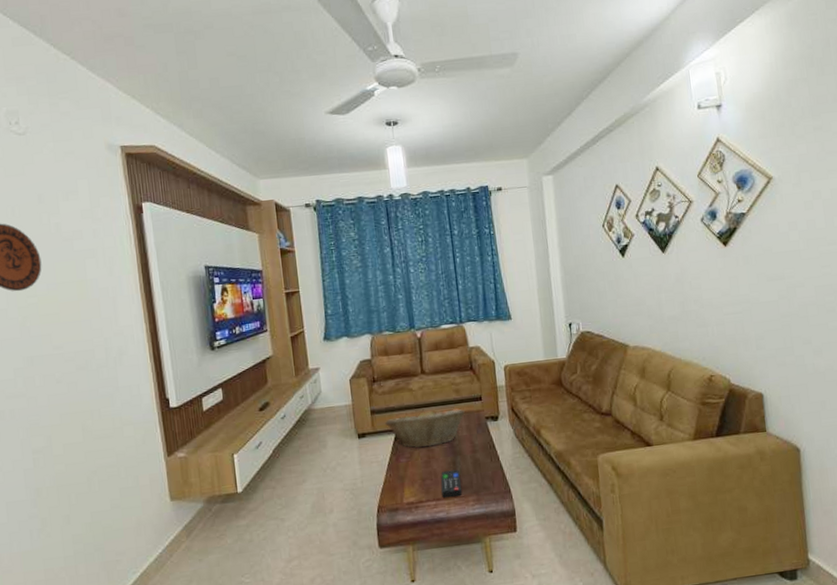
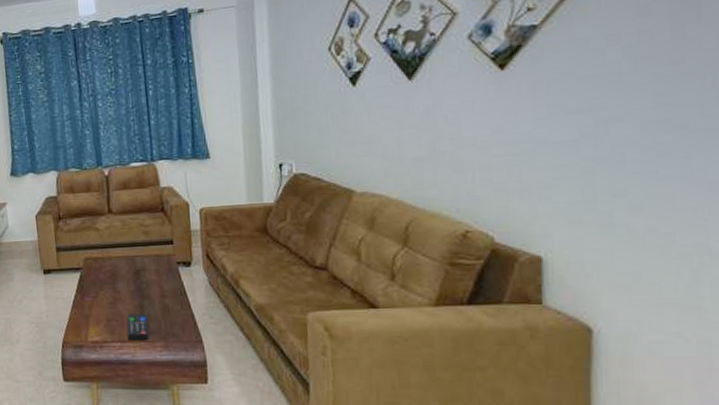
fruit basket: present [384,407,465,448] -> none [69,249,154,289]

